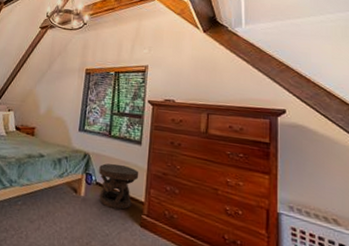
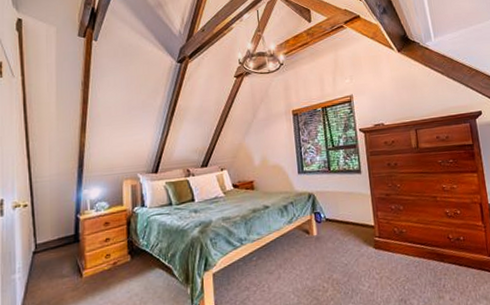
carved stool: present [99,163,139,210] -> none [326,196,365,240]

